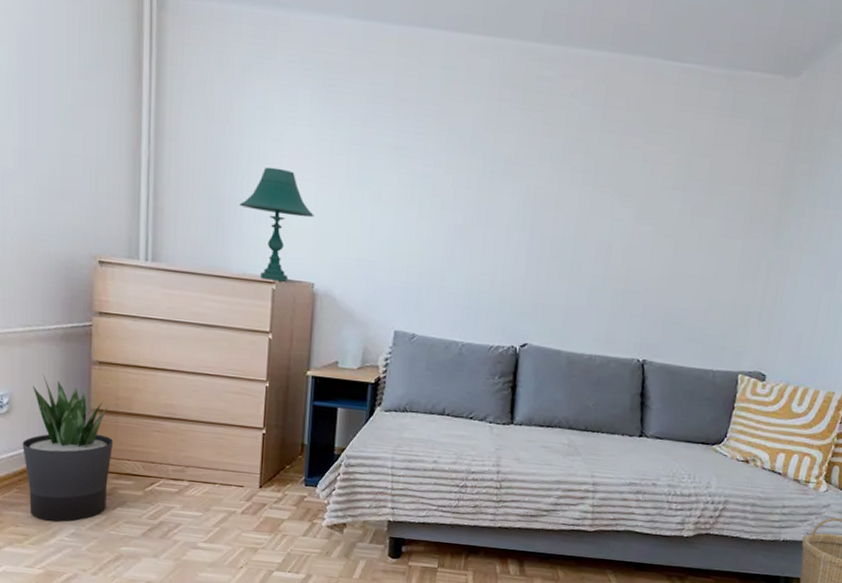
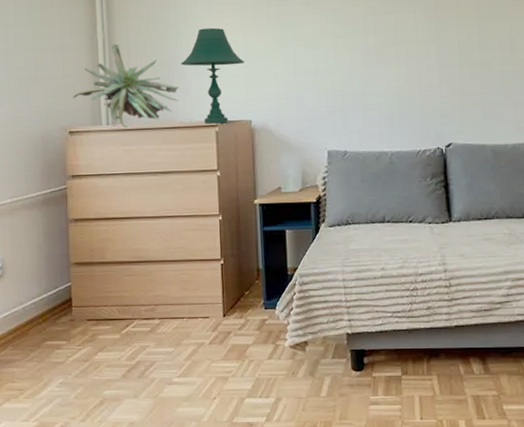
planter: present [22,375,114,522] -> none [14,238,92,373]
plant: none [106,166,236,269] -> present [73,43,180,128]

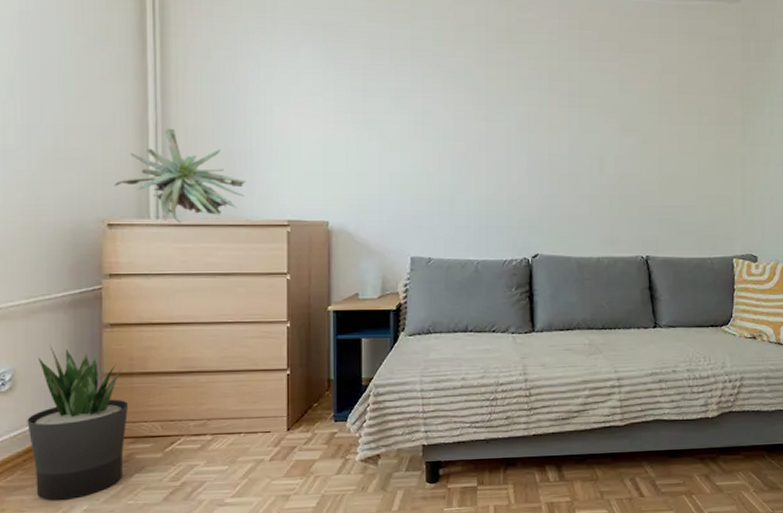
planter: none [14,238,92,373] -> present [27,345,129,500]
table lamp: present [181,27,245,124] -> none [250,119,323,223]

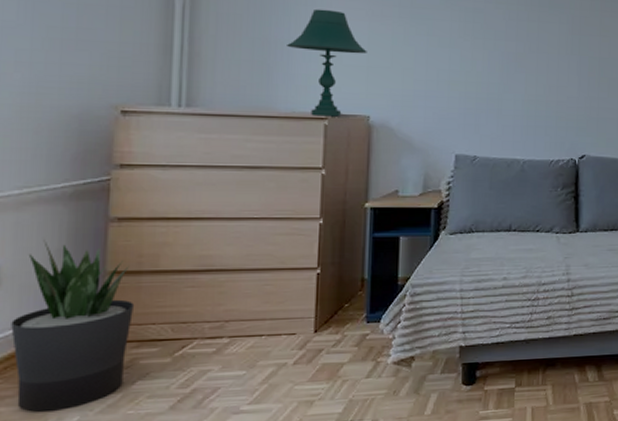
plant: present [114,128,247,223] -> none [131,12,283,113]
table lamp: none [250,119,323,223] -> present [287,9,367,117]

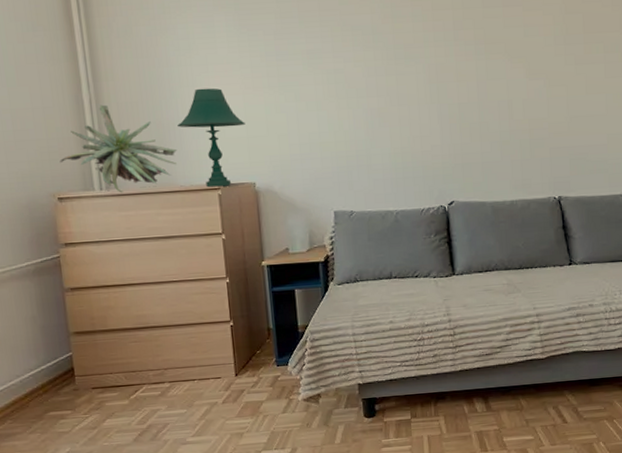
planter: present [11,240,135,412] -> none [10,309,97,445]
plant: none [131,12,283,113] -> present [59,104,178,193]

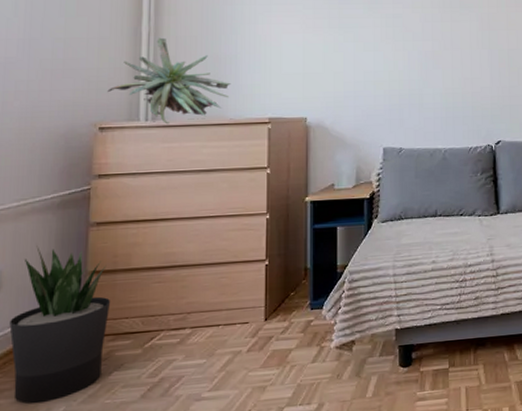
planter: none [10,309,97,445] -> present [9,246,111,403]
table lamp: present [177,88,245,188] -> none [235,26,303,121]

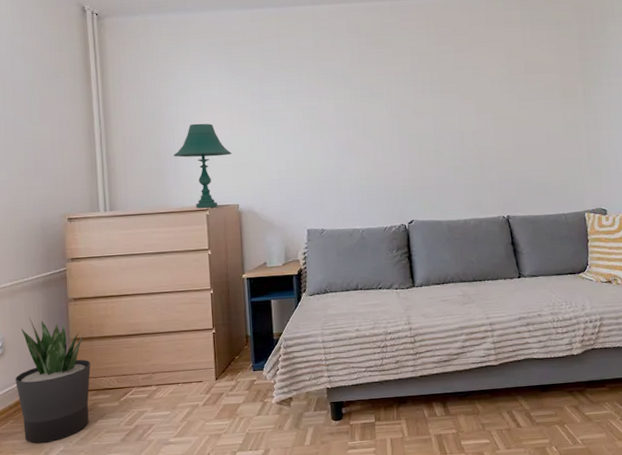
plant: present [107,37,232,125] -> none [71,138,173,214]
table lamp: none [235,26,303,121] -> present [174,123,232,209]

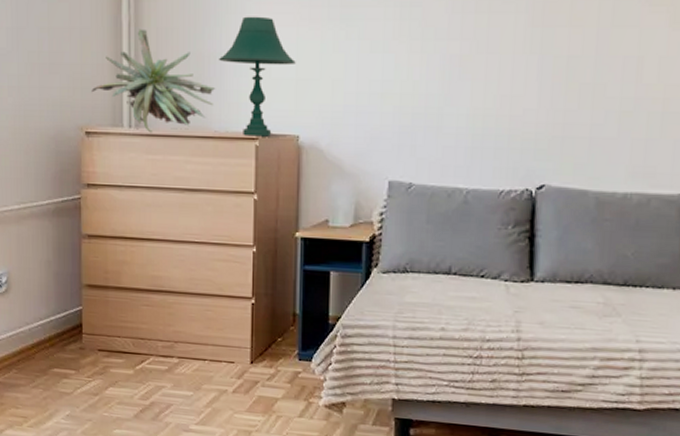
planter: present [15,318,91,443] -> none [20,251,104,403]
plant: none [71,138,173,214] -> present [91,29,216,133]

